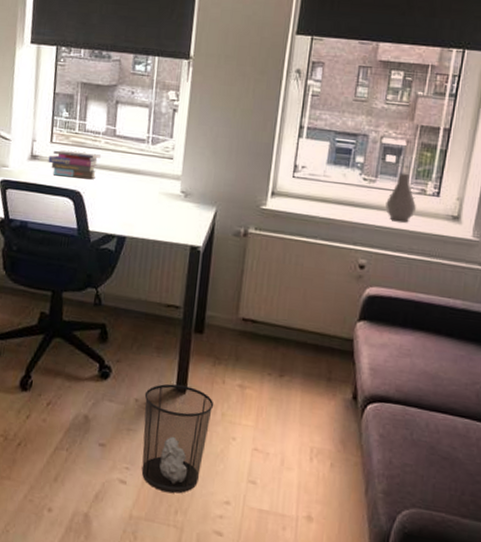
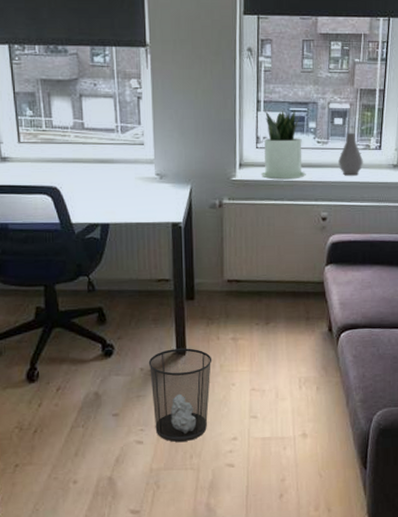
books: present [48,150,102,180] -> none [19,149,73,175]
planter: none [294,139,347,218] -> present [260,110,306,180]

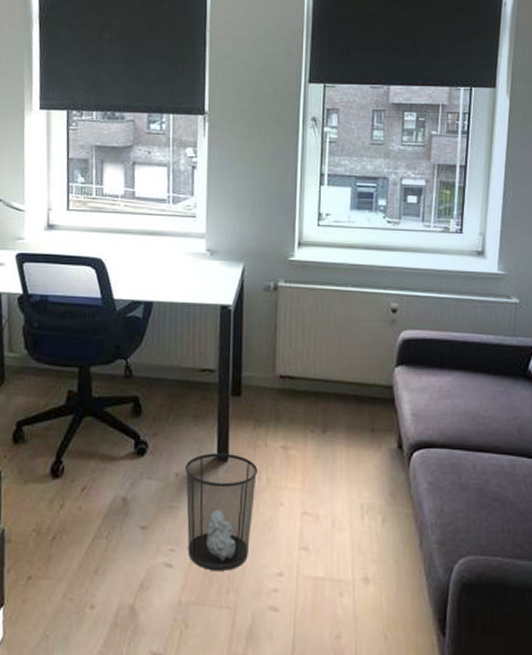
planter: present [260,110,306,180] -> none [322,185,374,263]
vase: present [338,132,364,177] -> none [411,212,442,264]

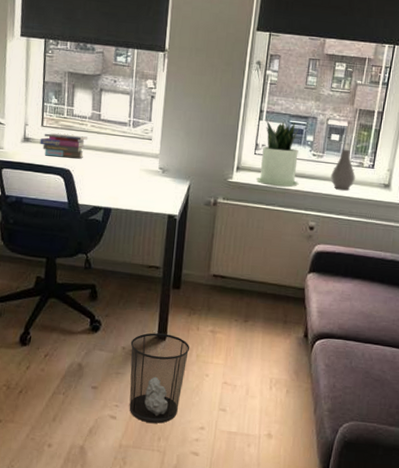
books: none [66,217,122,245] -> present [40,133,89,159]
planter: none [322,185,374,263] -> present [255,121,299,188]
vase: none [411,212,442,264] -> present [331,149,356,192]

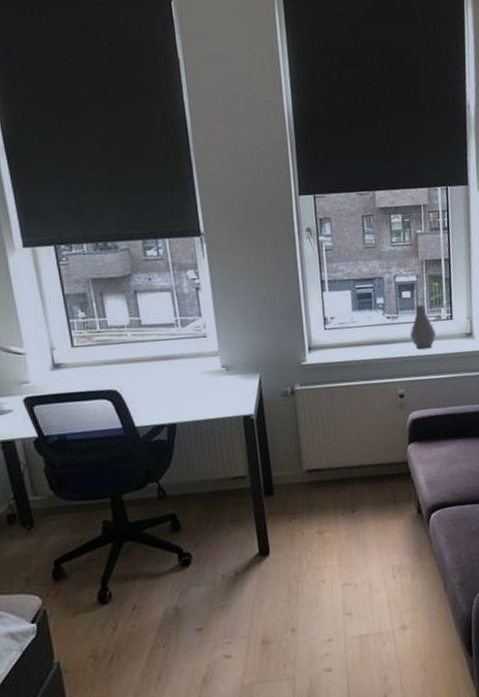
books: present [40,133,89,159] -> none [73,348,132,380]
waste bin: present [129,333,190,424] -> none [230,547,299,652]
planter: present [255,121,299,188] -> none [330,287,379,361]

